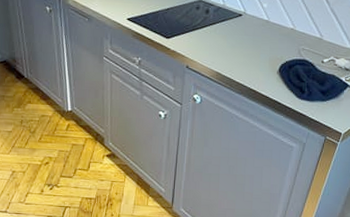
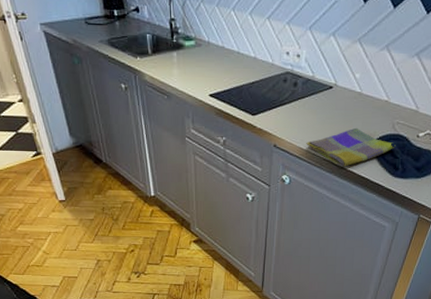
dish towel: none [217,52,302,89] -> present [306,127,396,167]

